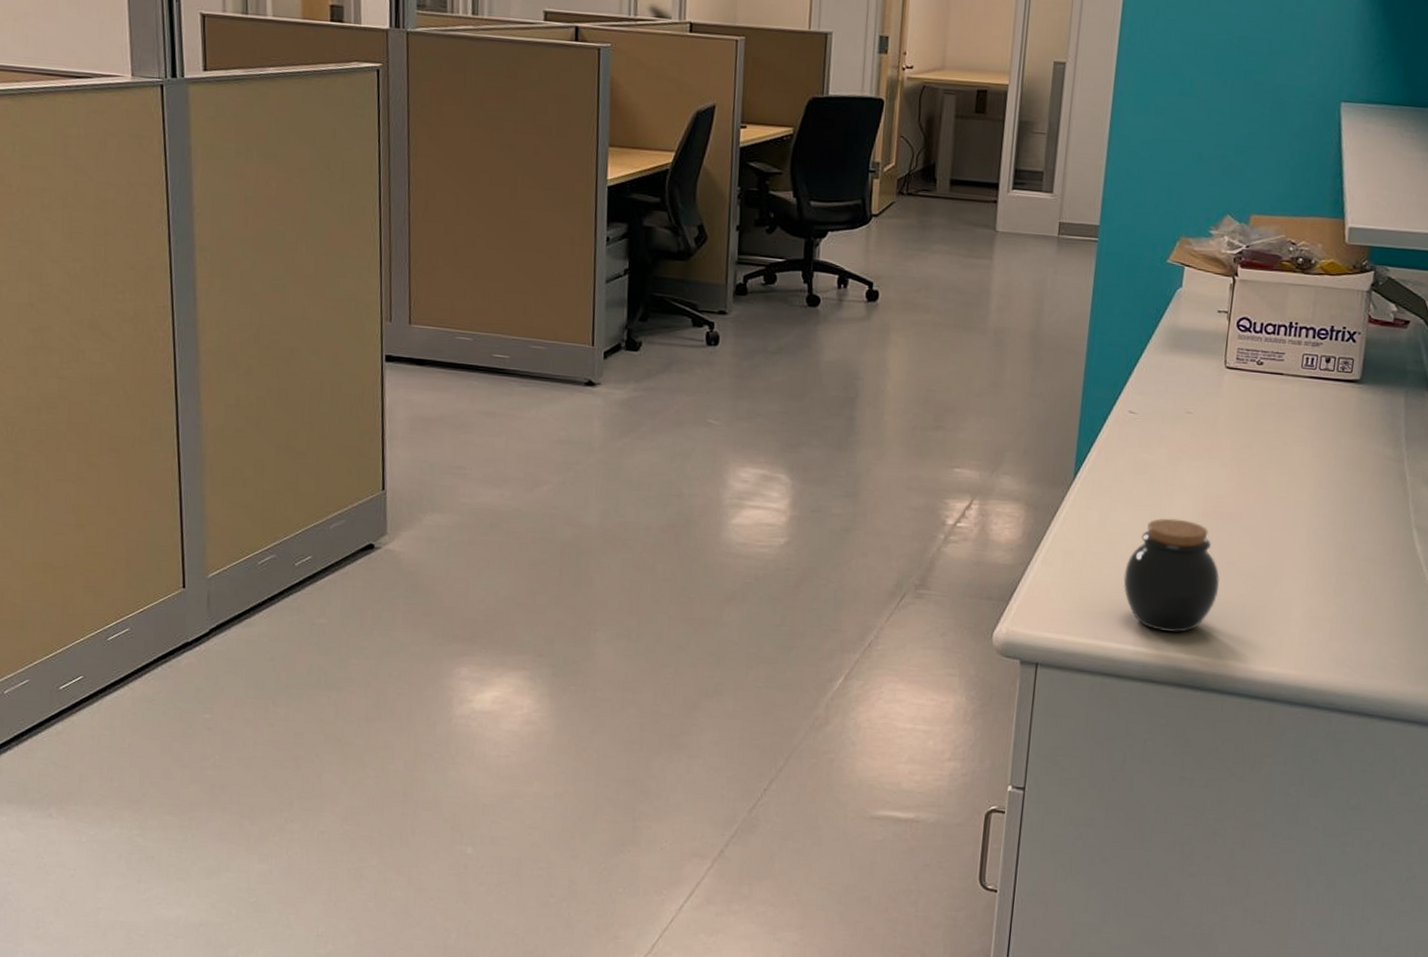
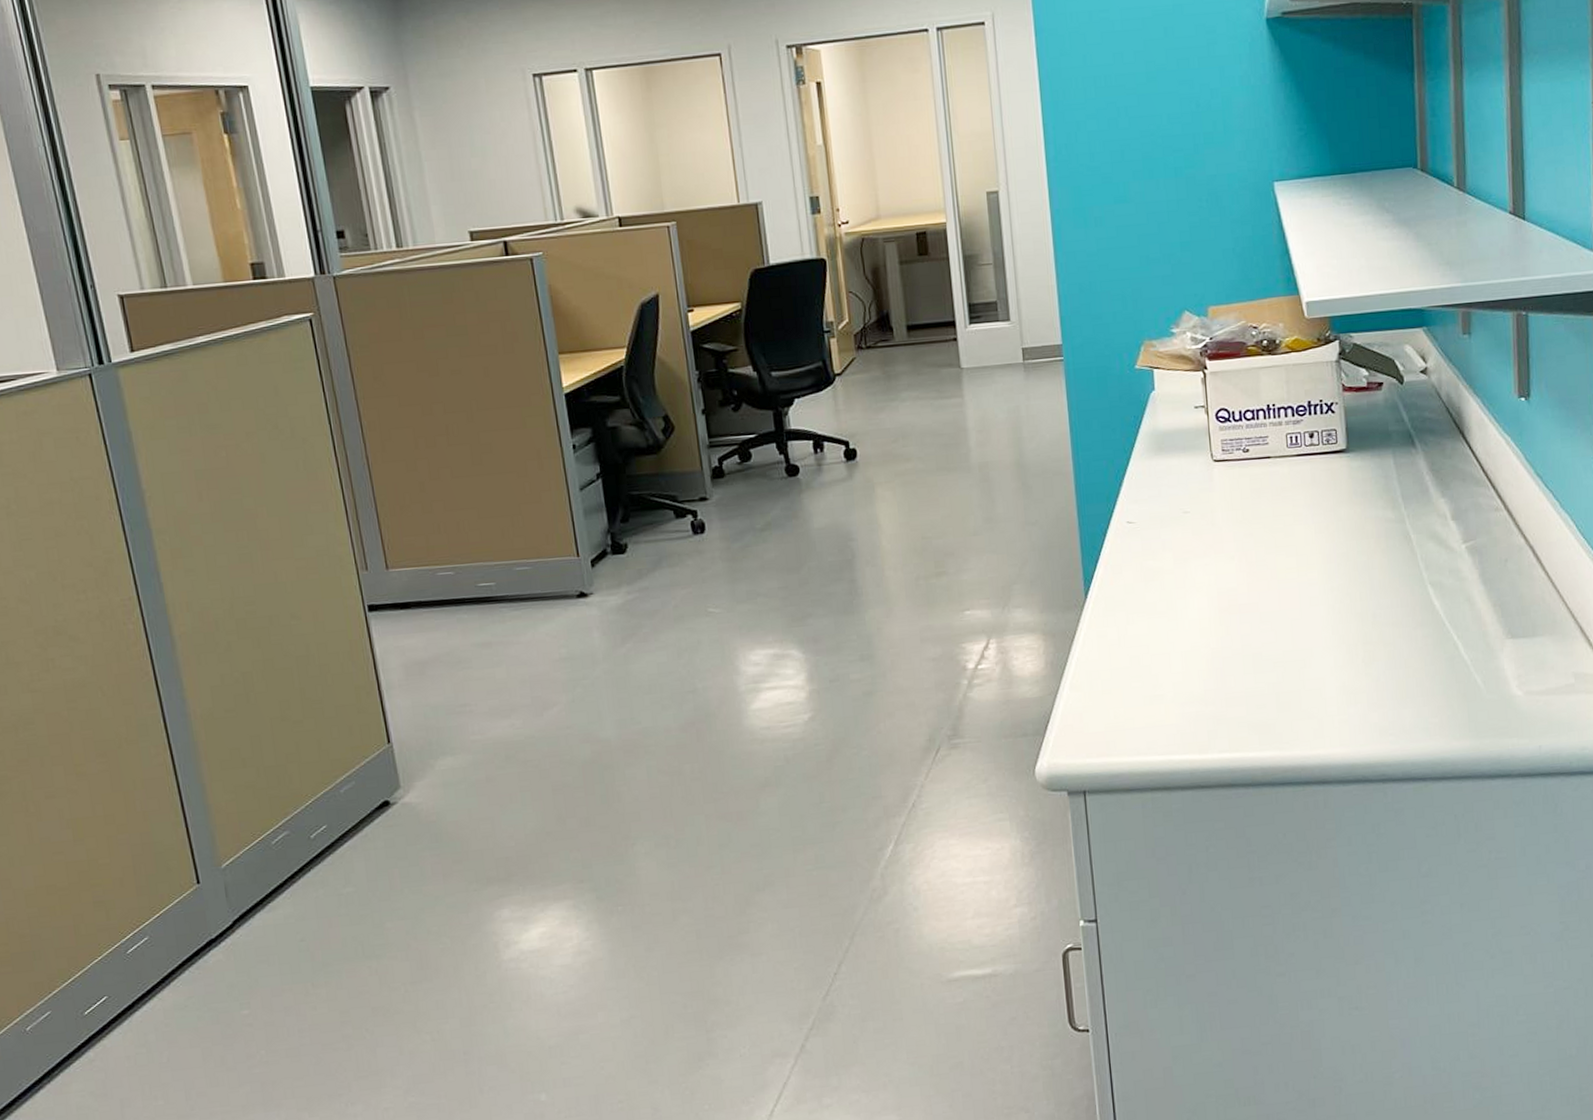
jar: present [1123,518,1220,633] -> none [1153,619,1251,736]

